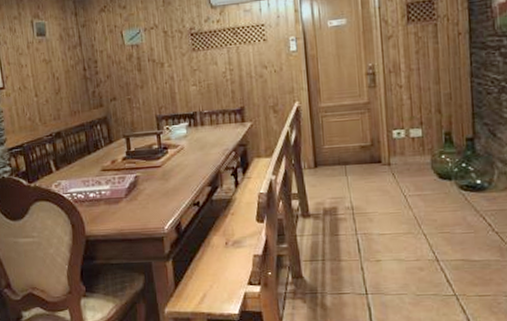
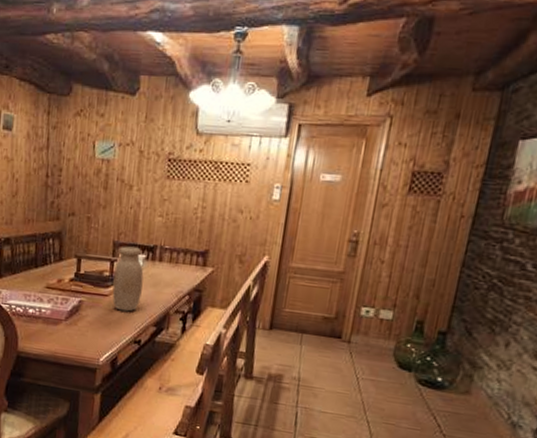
jar: none [162,117,192,178] -> present [112,246,144,312]

